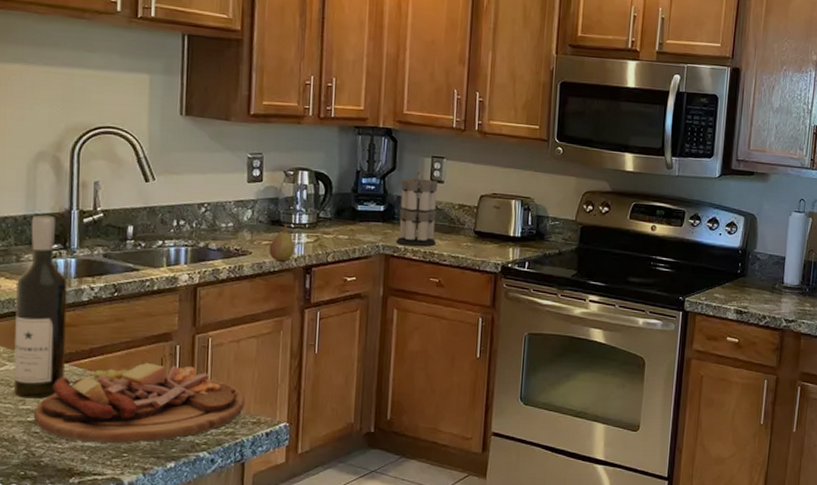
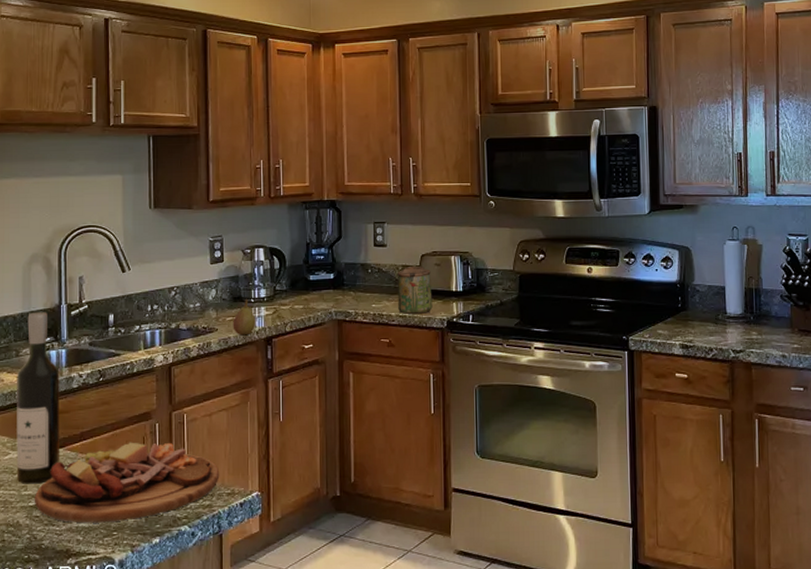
spice rack: present [397,171,438,247] -> none [347,237,383,310]
canister: none [451,206,489,256] -> present [398,266,433,314]

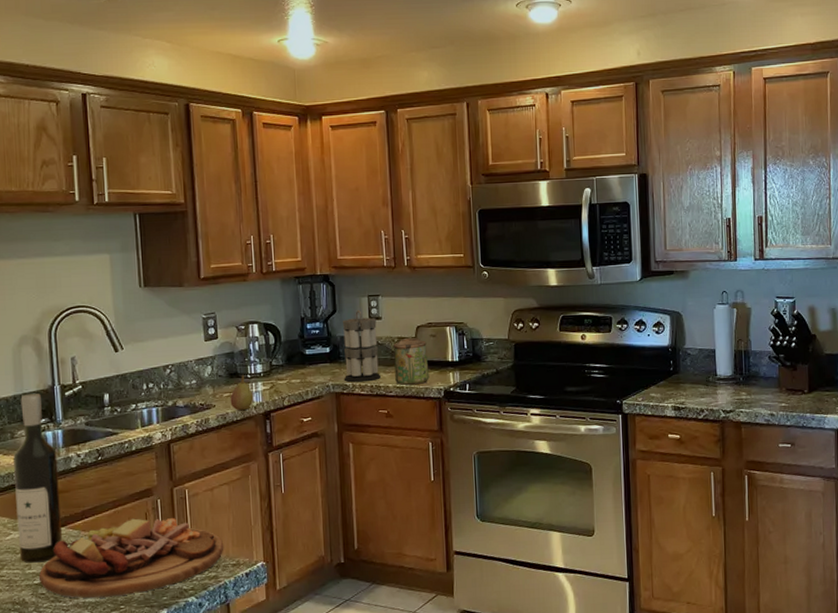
spice rack: none [347,237,383,310] -> present [342,310,380,383]

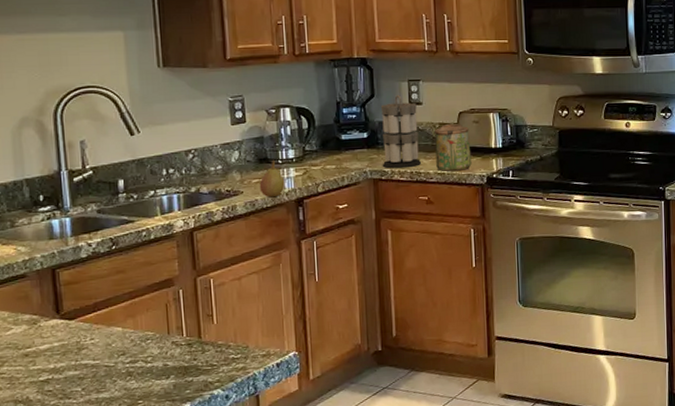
bottle: present [13,394,63,563] -> none [14,179,73,359]
food platter: present [38,517,224,599] -> none [44,308,253,395]

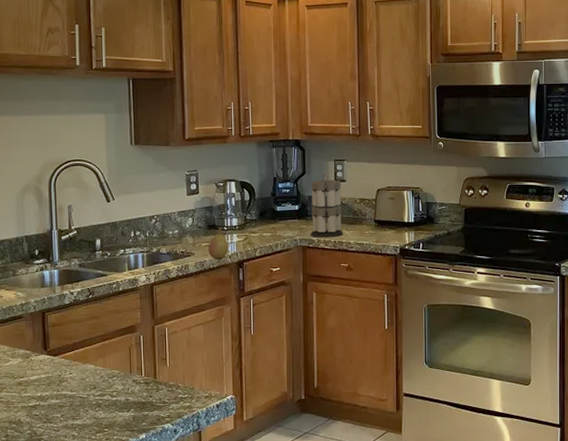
canister: present [435,124,472,171] -> none [356,200,387,242]

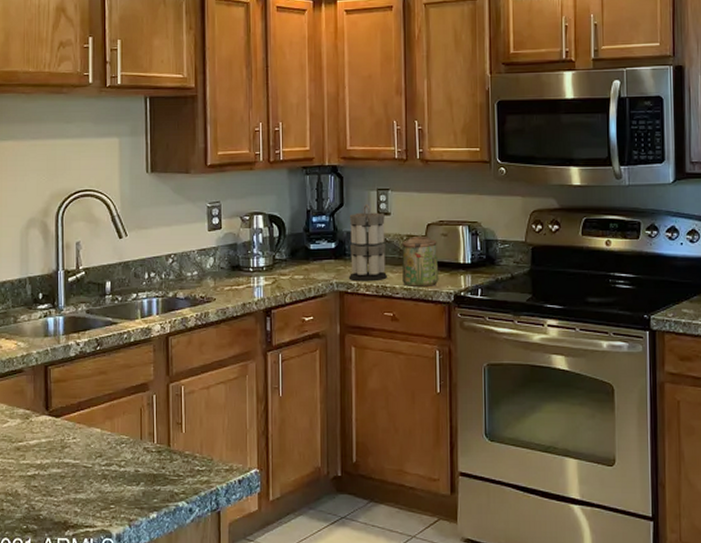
fruit: present [208,226,229,259] -> none [231,267,255,306]
canister: none [356,200,387,242] -> present [402,236,439,287]

